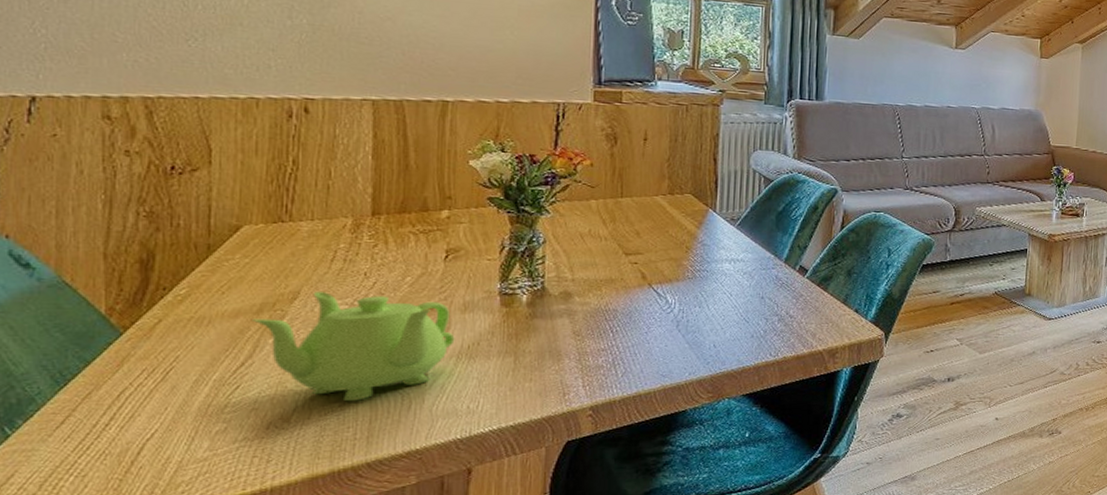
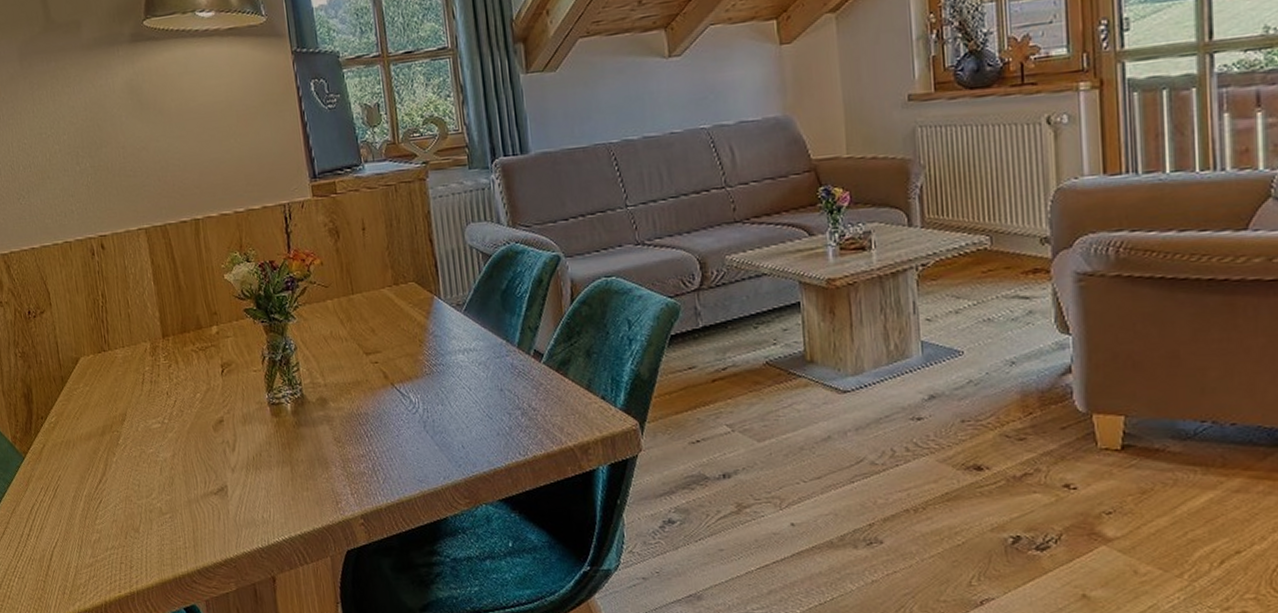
teapot: present [252,292,455,401] -> none [99,413,242,512]

